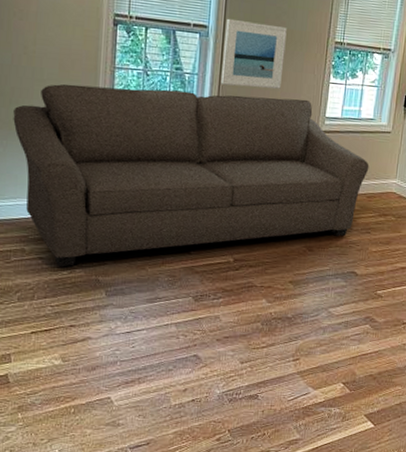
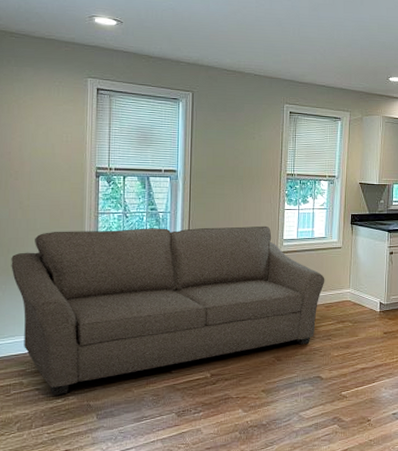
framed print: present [220,18,287,89] -> none [190,162,245,219]

